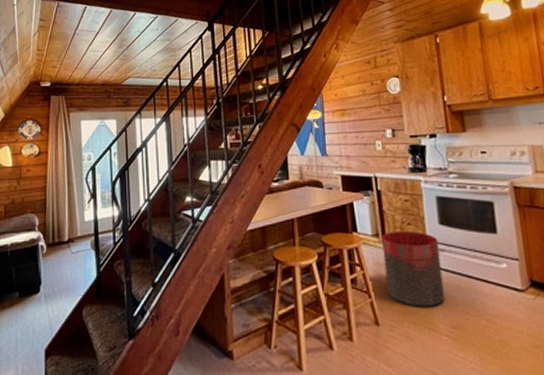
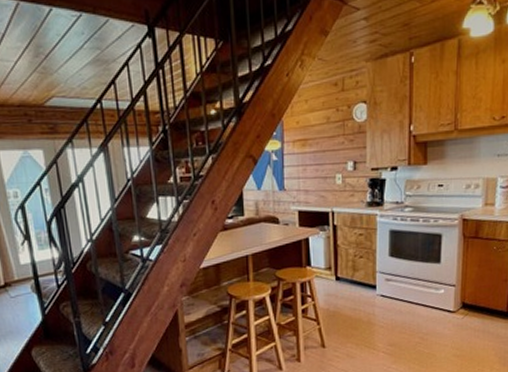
trash can: present [381,230,445,307] -> none [334,263,386,330]

